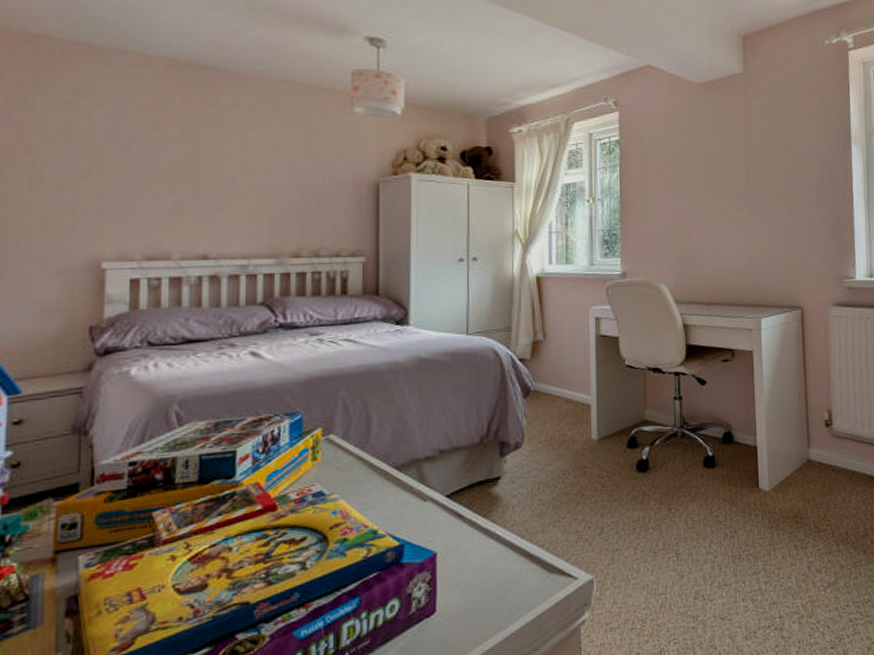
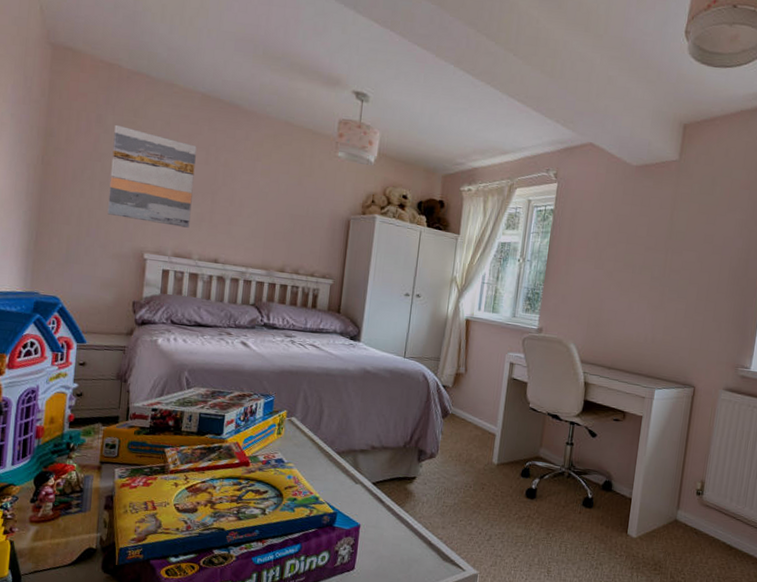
wall art: none [43,107,166,223] -> present [107,124,197,228]

